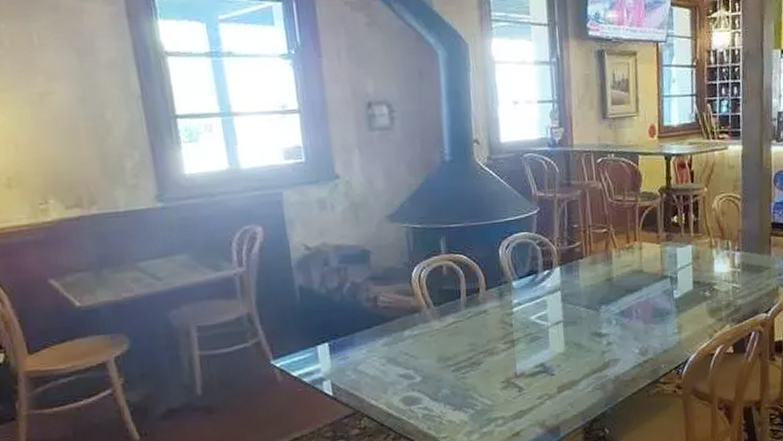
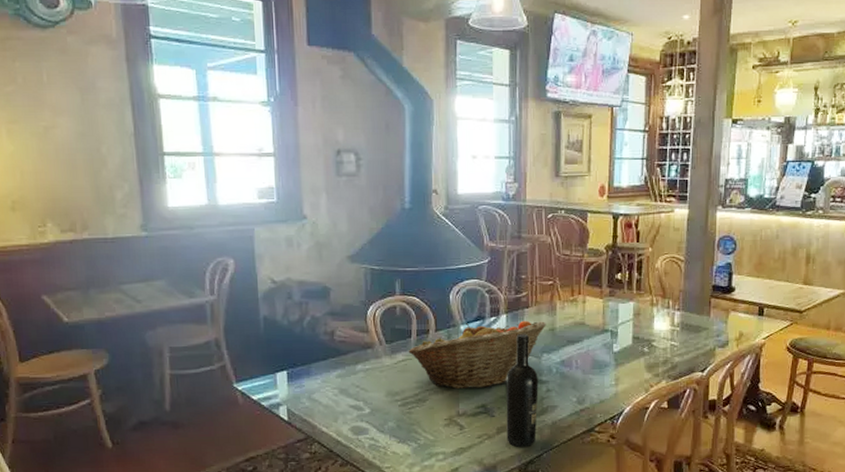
fruit basket: none [458,271,603,349] -> present [408,320,546,389]
wine bottle: none [563,286,600,405] -> present [505,334,538,447]

